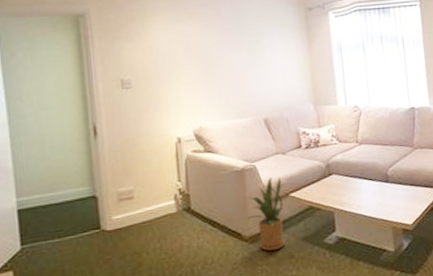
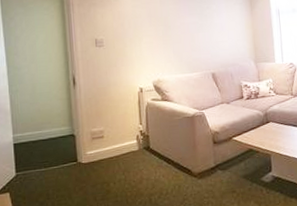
house plant: present [246,177,285,251] -> none [195,123,228,186]

